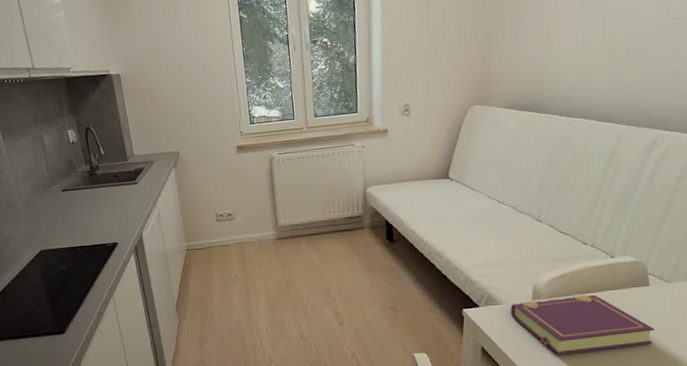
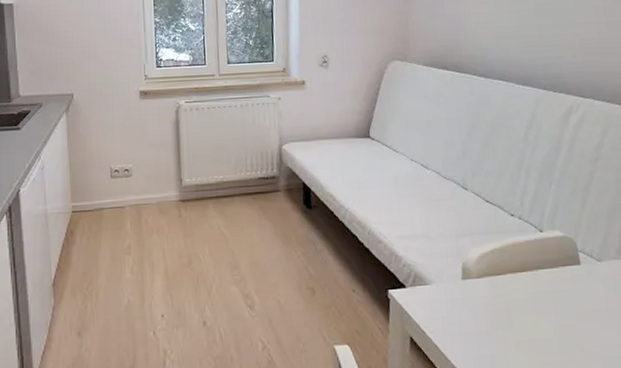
book: present [511,294,655,355] -> none [440,274,591,347]

